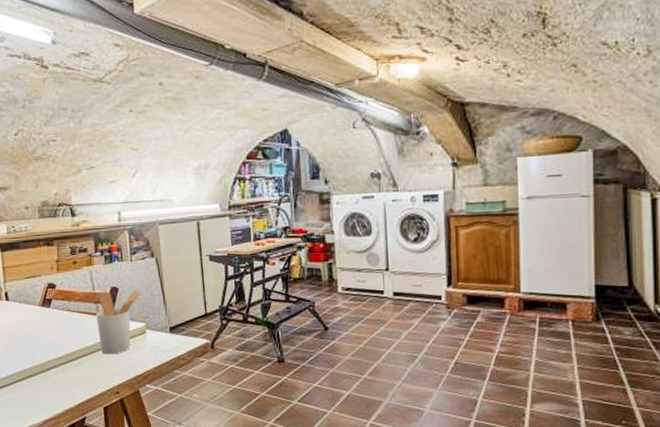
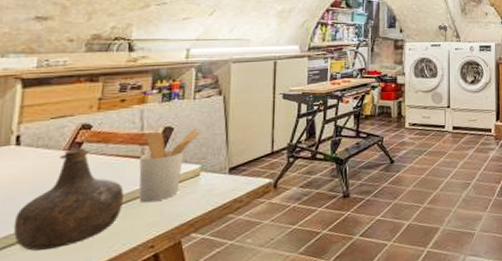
bottle: none [16,304,90,387] -> present [13,148,124,251]

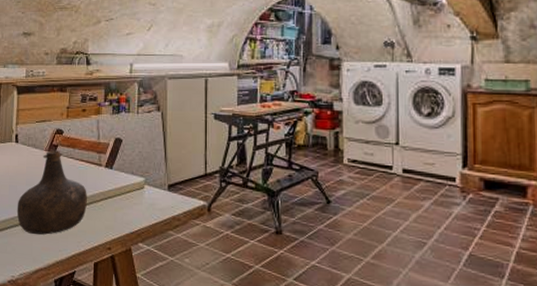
utensil holder: present [139,129,202,203] -> none [98,141,145,208]

